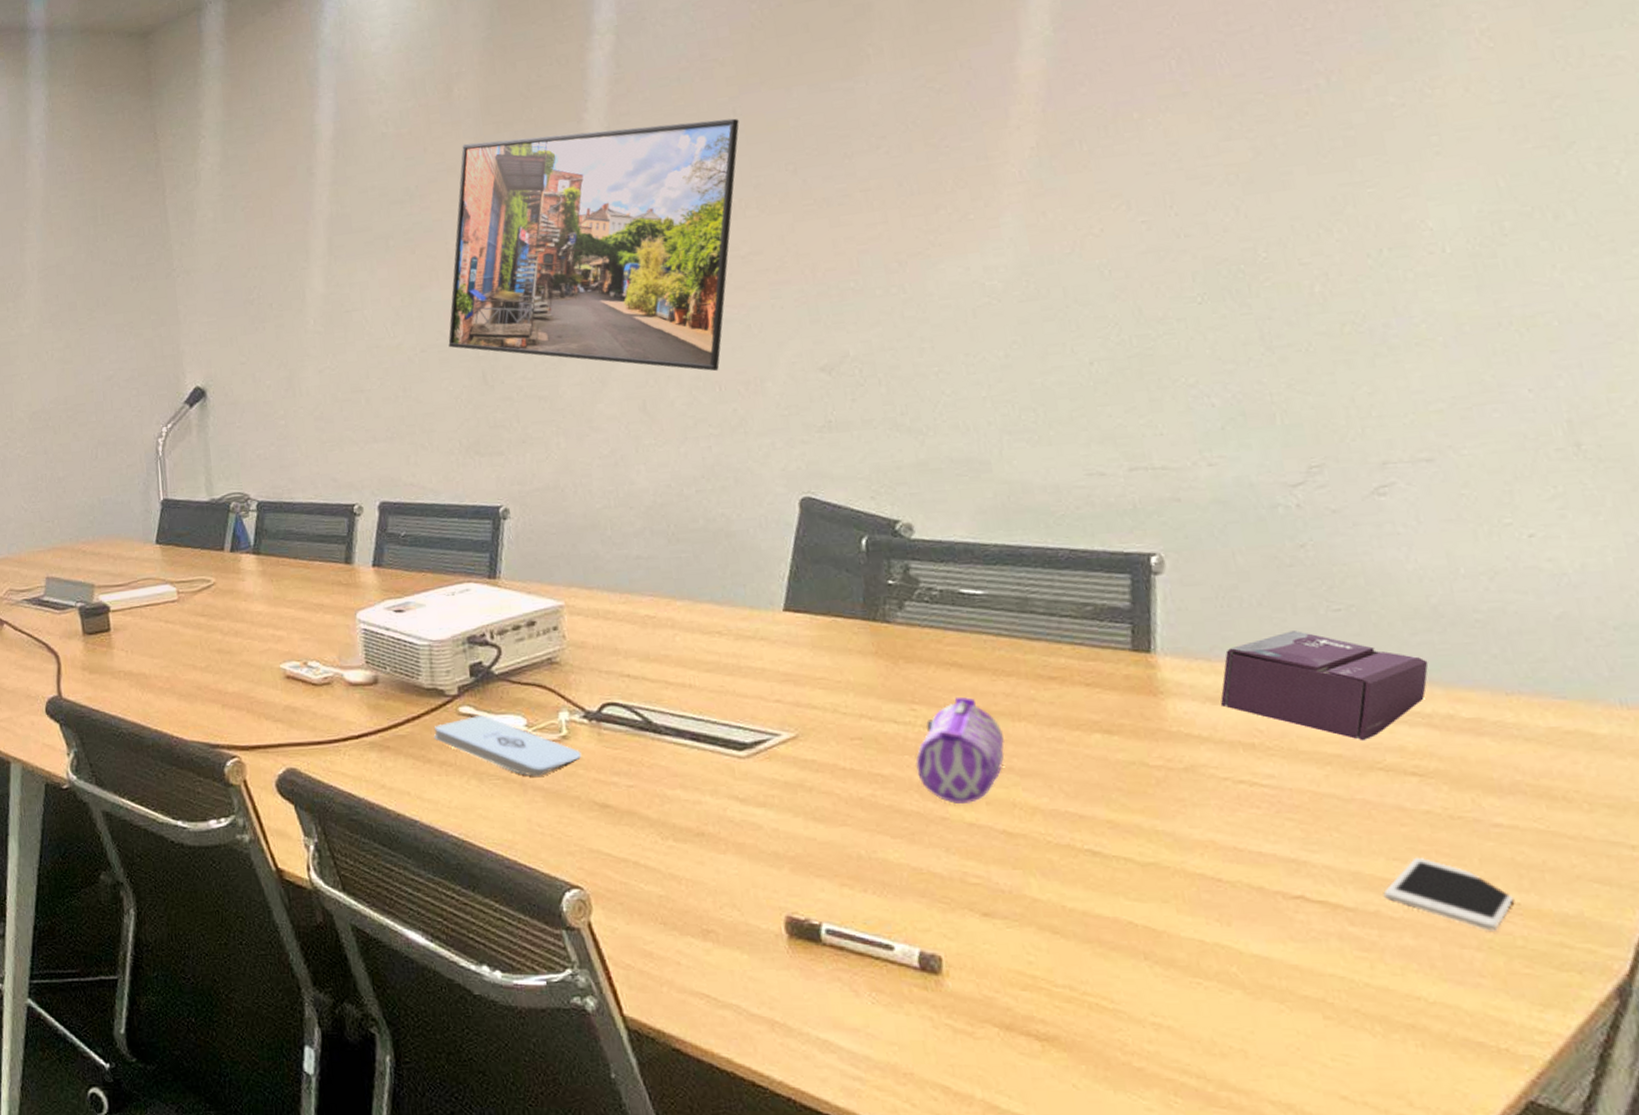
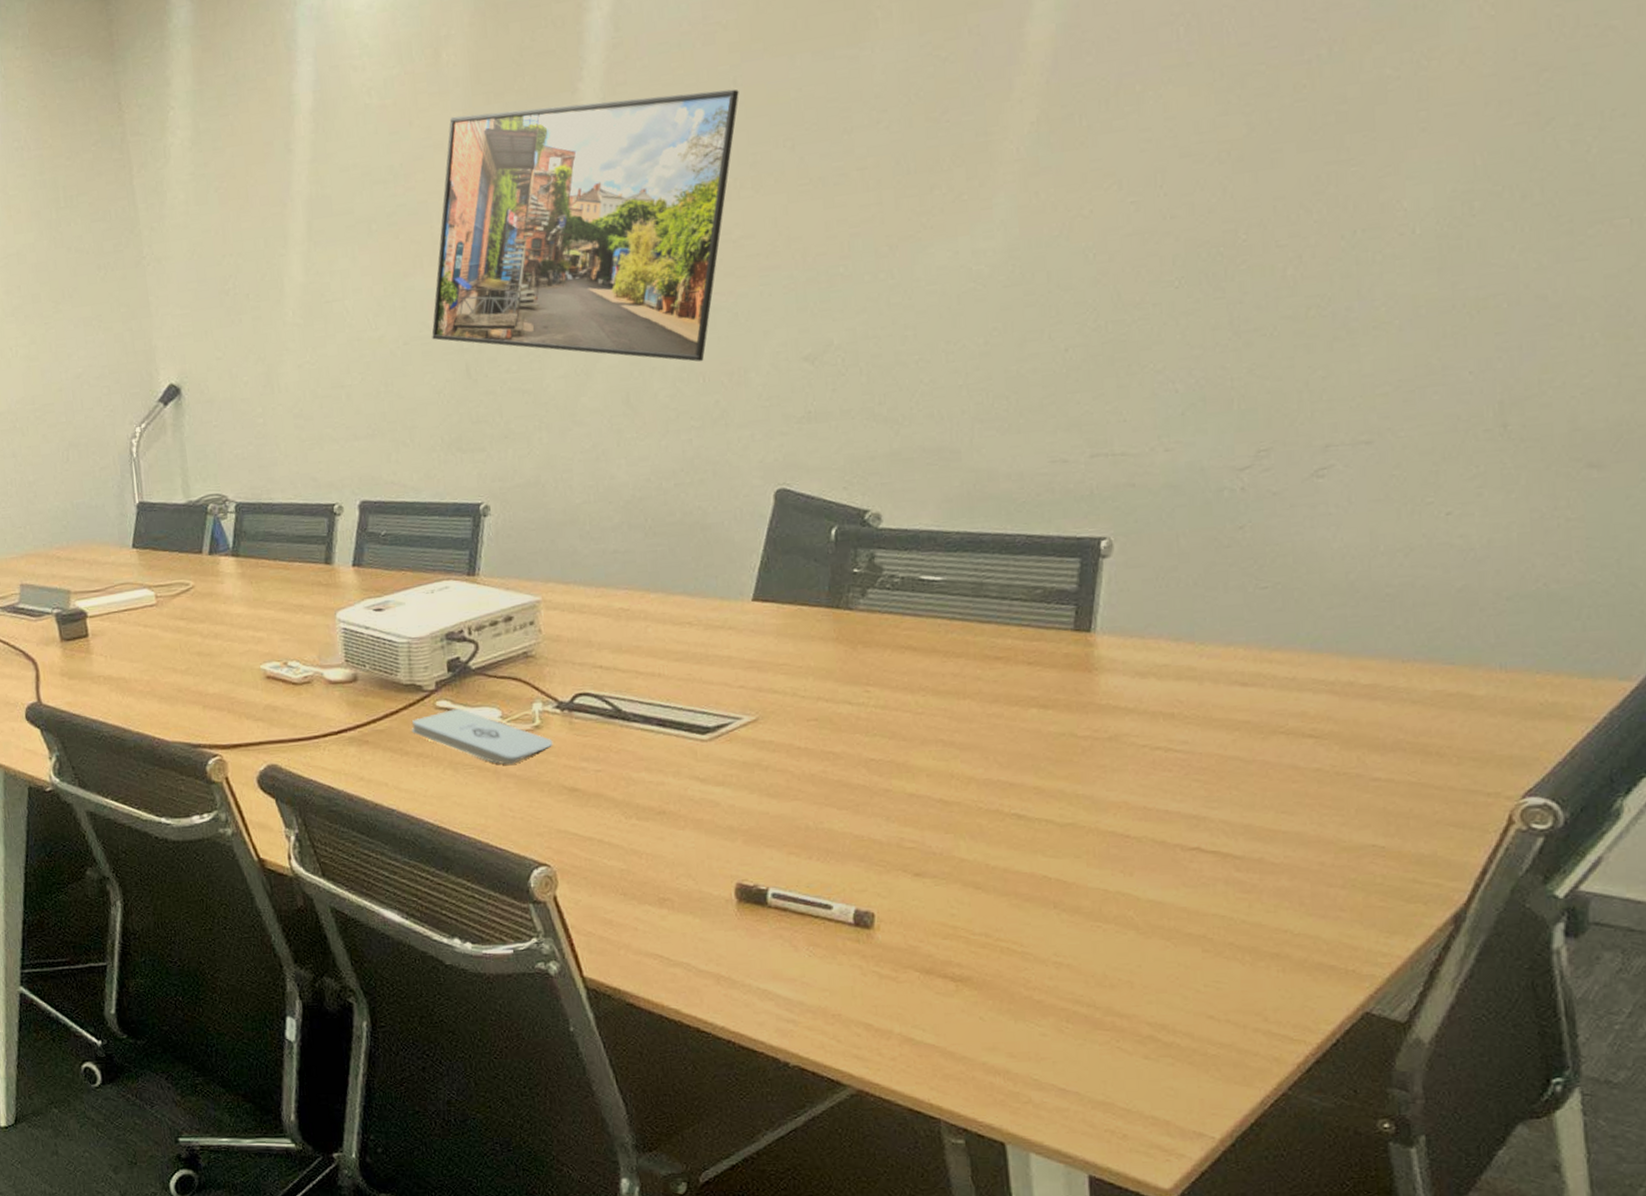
pencil case: present [916,696,1005,804] -> none [865,678,948,777]
tissue box: present [1220,631,1429,741] -> none [1148,608,1339,708]
cell phone: present [1383,857,1514,931] -> none [1268,809,1380,872]

